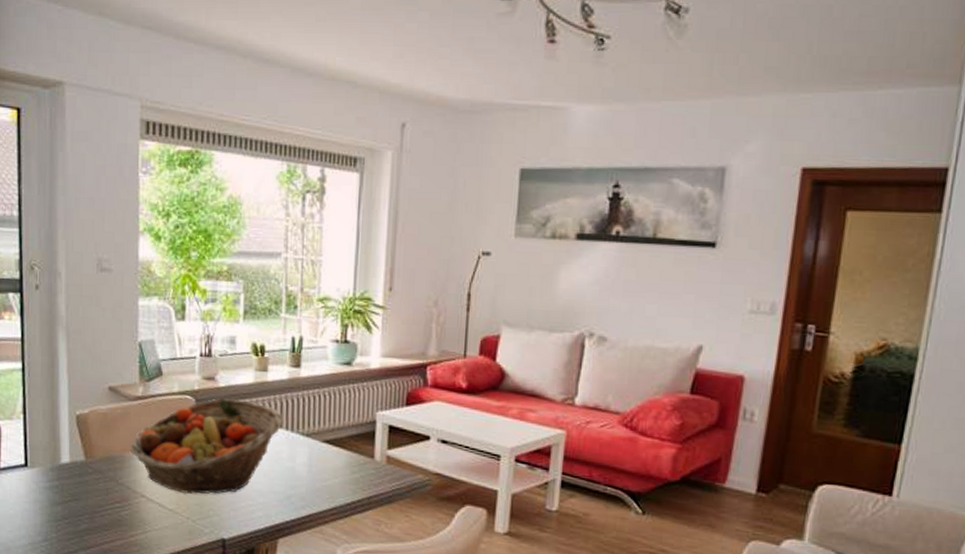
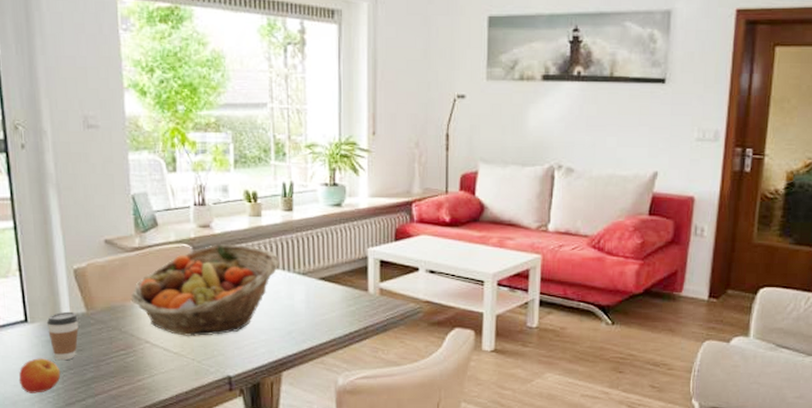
apple: none [14,504,56,541] -> present [18,358,61,393]
coffee cup: none [45,458,78,509] -> present [46,311,79,361]

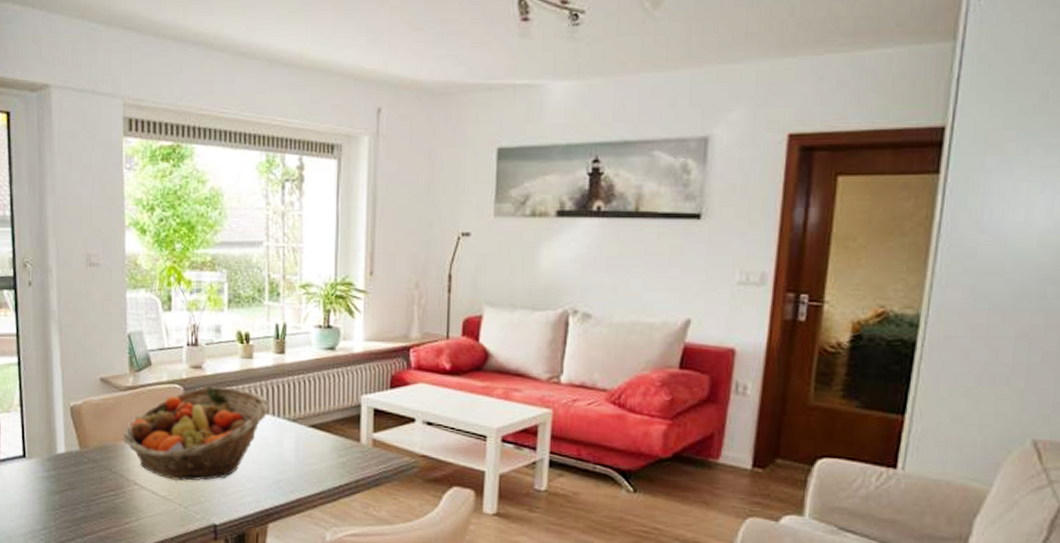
apple: present [18,358,61,393] -> none [14,494,53,530]
coffee cup: present [46,311,79,361] -> none [42,448,73,498]

